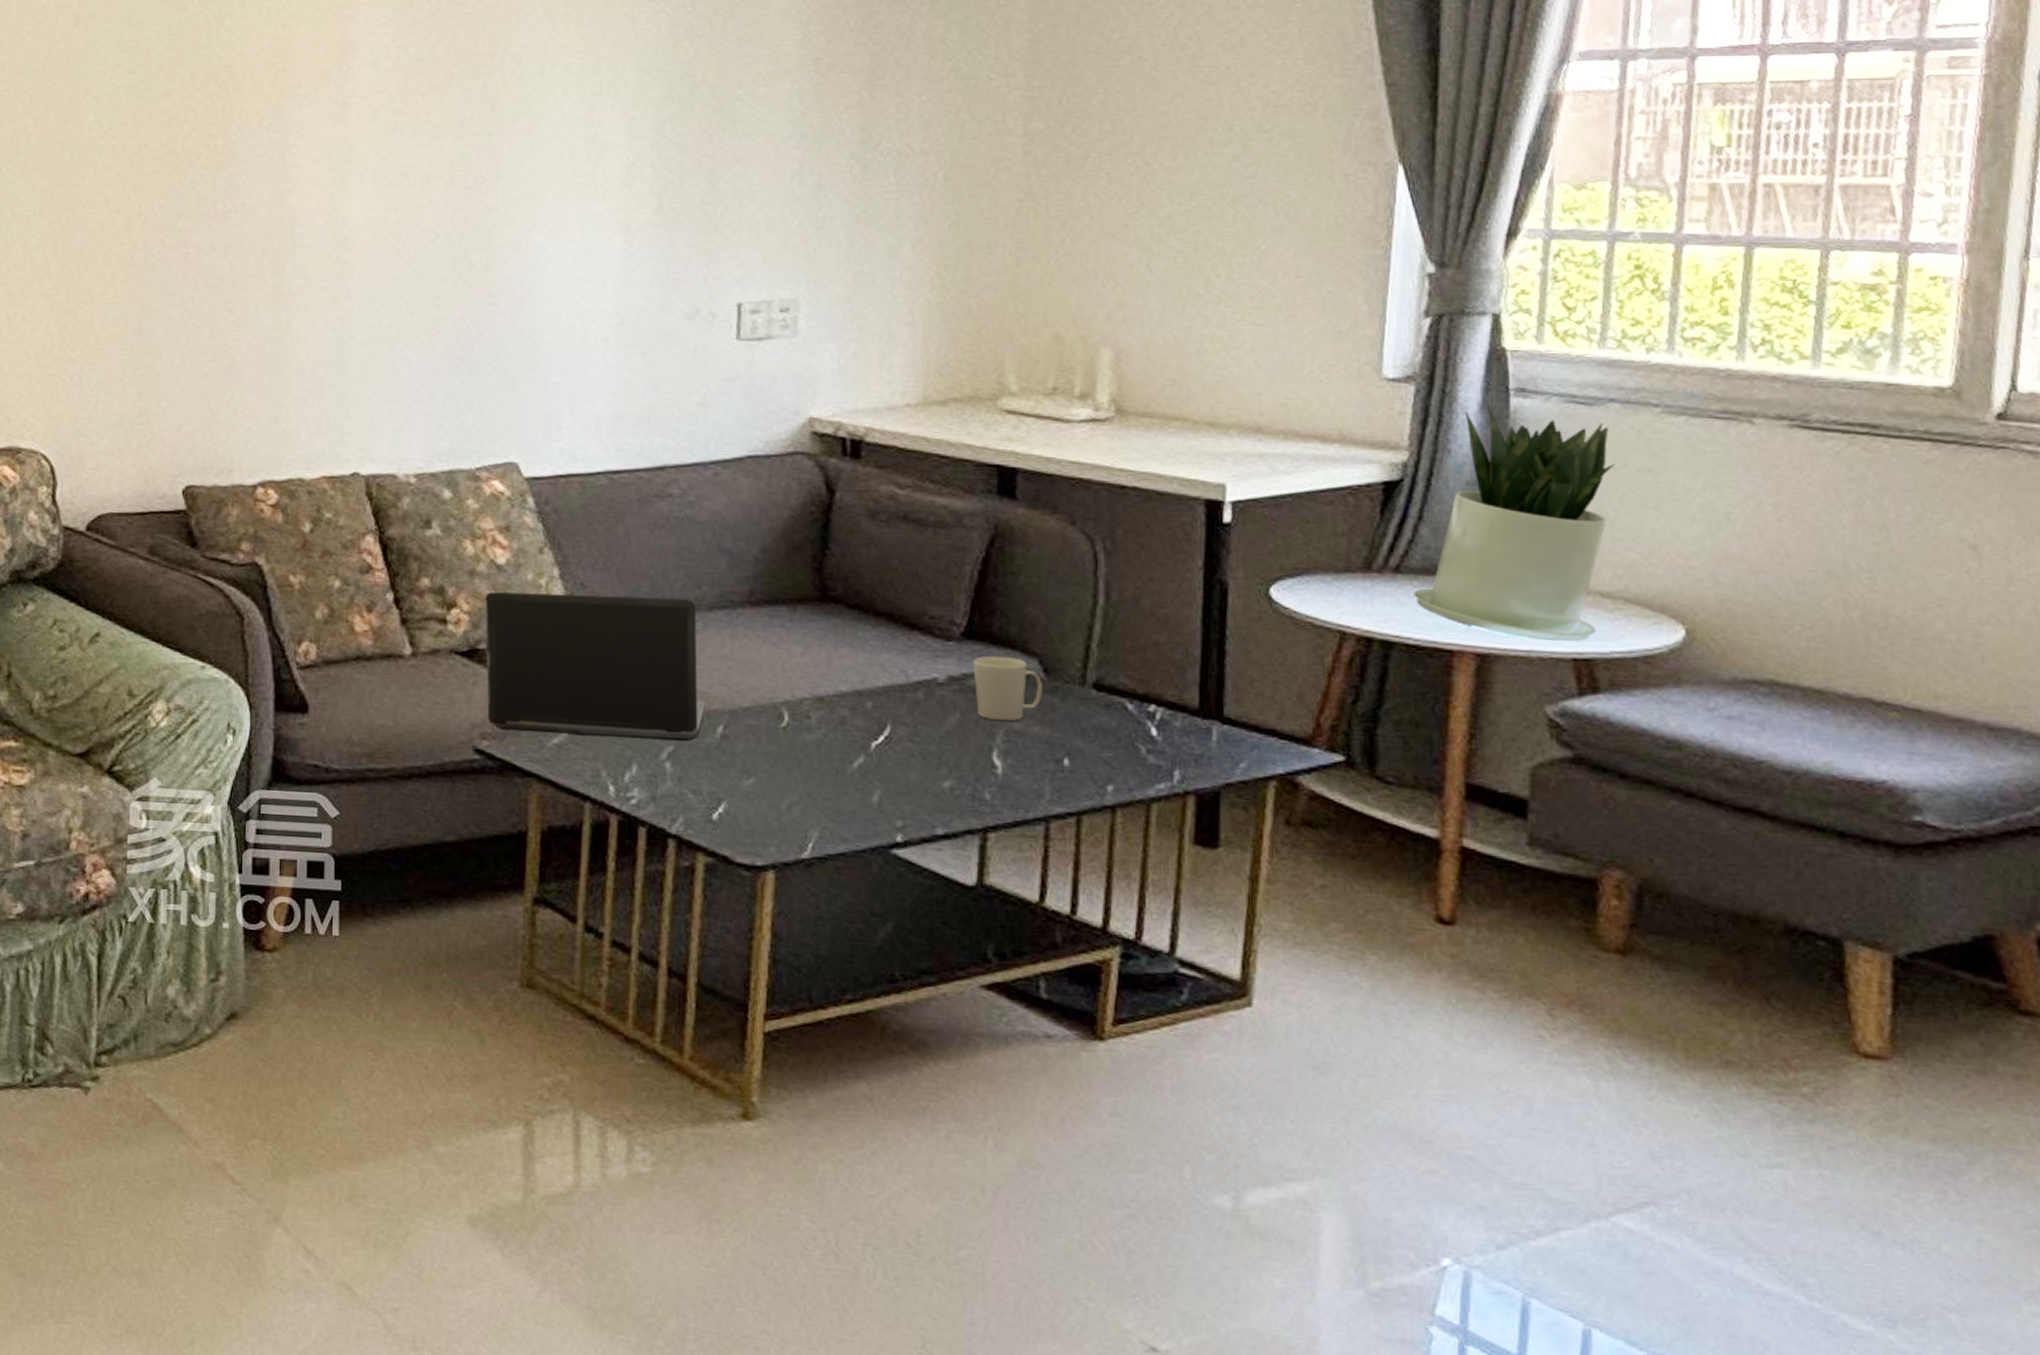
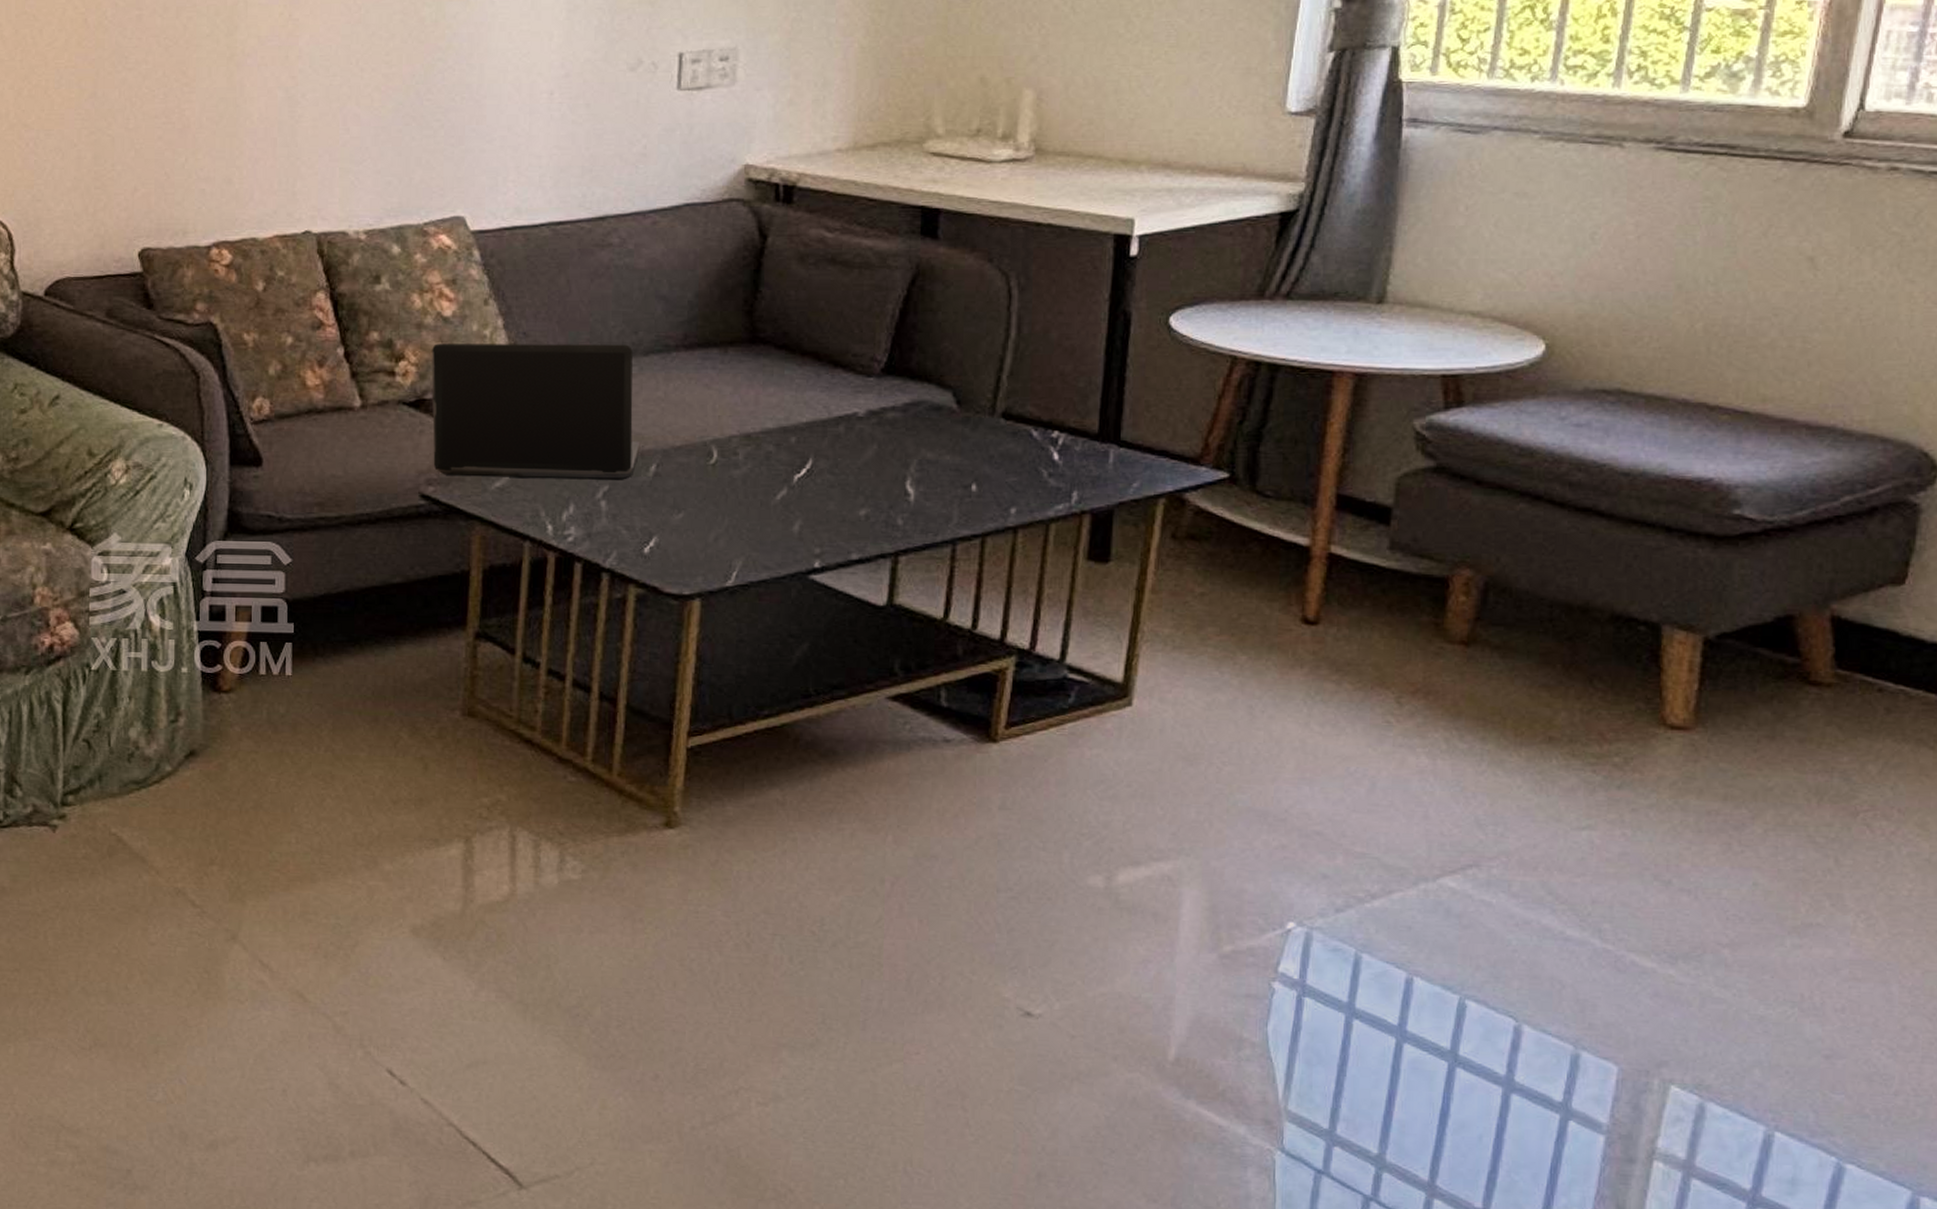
mug: present [972,656,1042,722] -> none [891,389,955,452]
planter: present [1413,405,1615,642] -> none [1301,135,1494,360]

